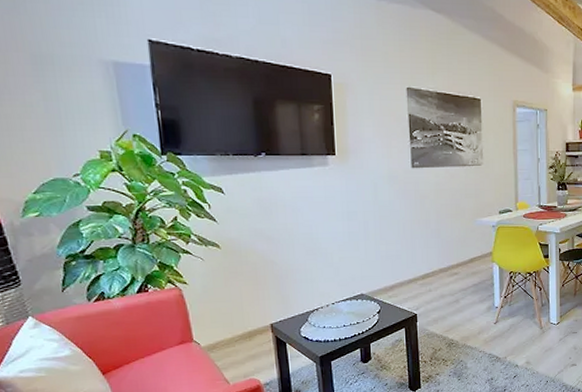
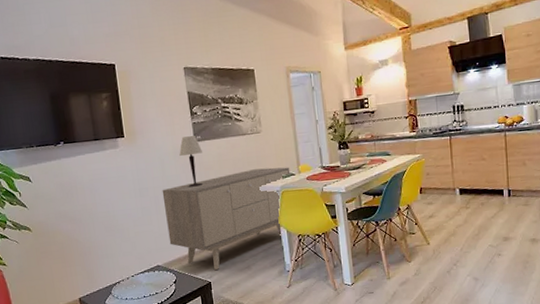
sideboard: none [372,202,508,302] -> present [162,167,291,270]
table lamp: none [394,161,419,215] -> present [179,136,202,187]

